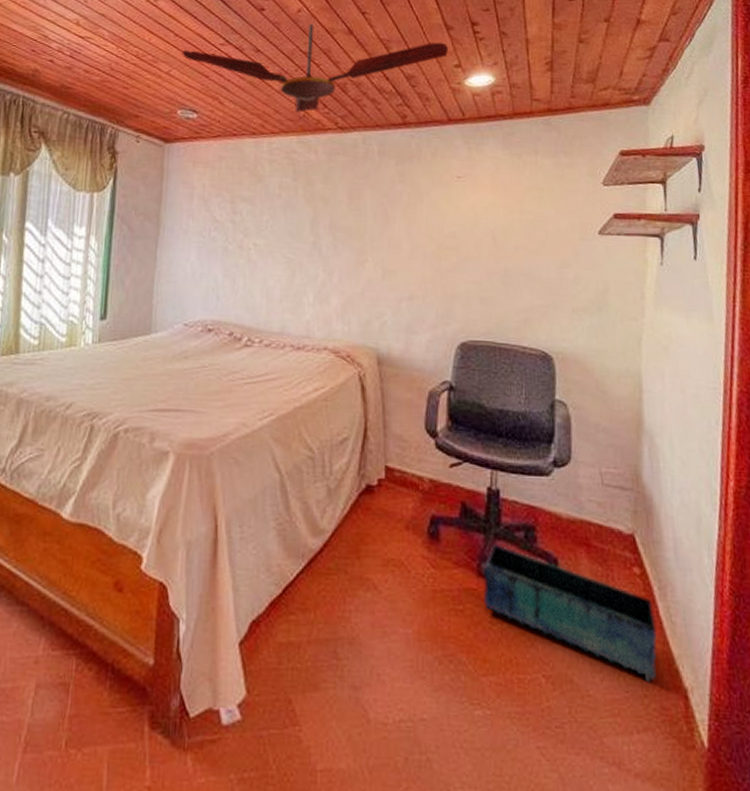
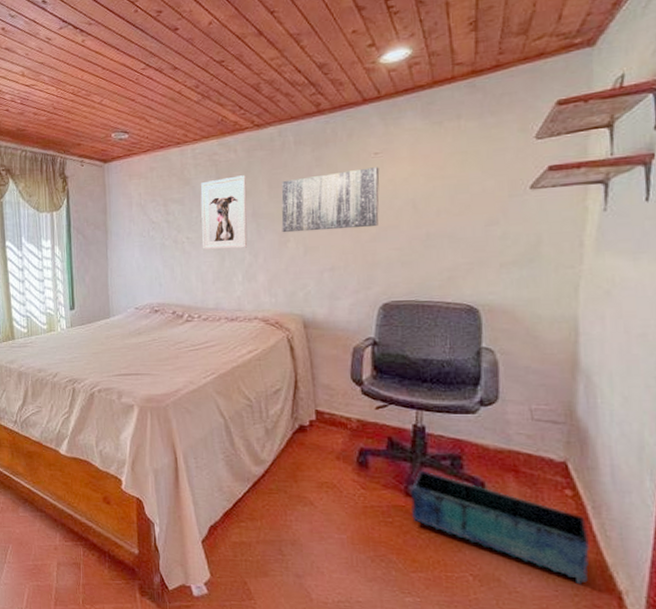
ceiling fan: present [182,23,449,114] -> none [110,24,362,119]
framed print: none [270,180,325,264] -> present [200,175,248,250]
wall art: none [360,191,462,256] -> present [281,167,380,233]

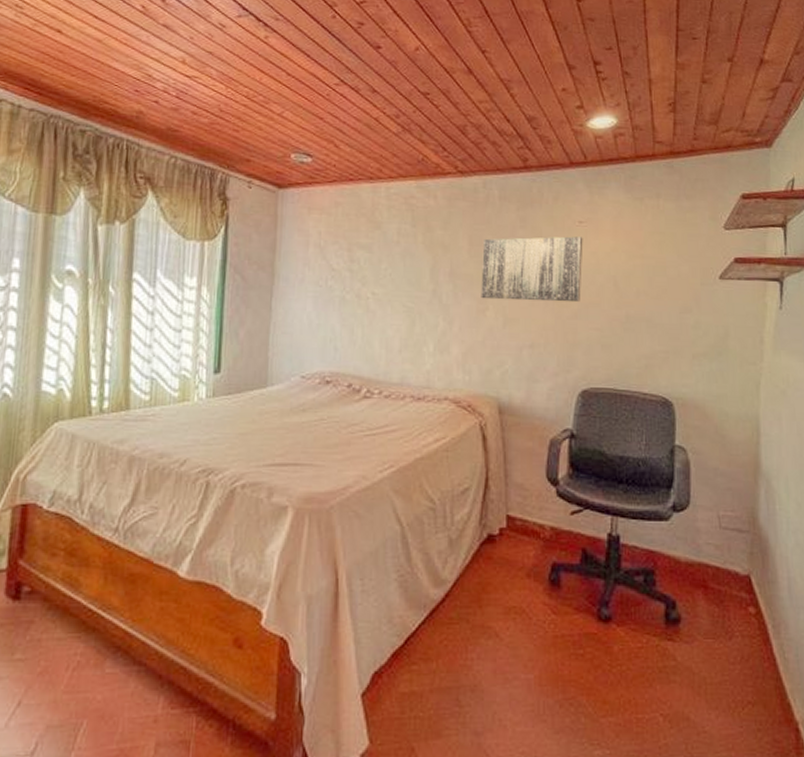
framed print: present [200,175,248,250] -> none [389,226,445,312]
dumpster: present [411,470,590,585] -> none [603,588,771,718]

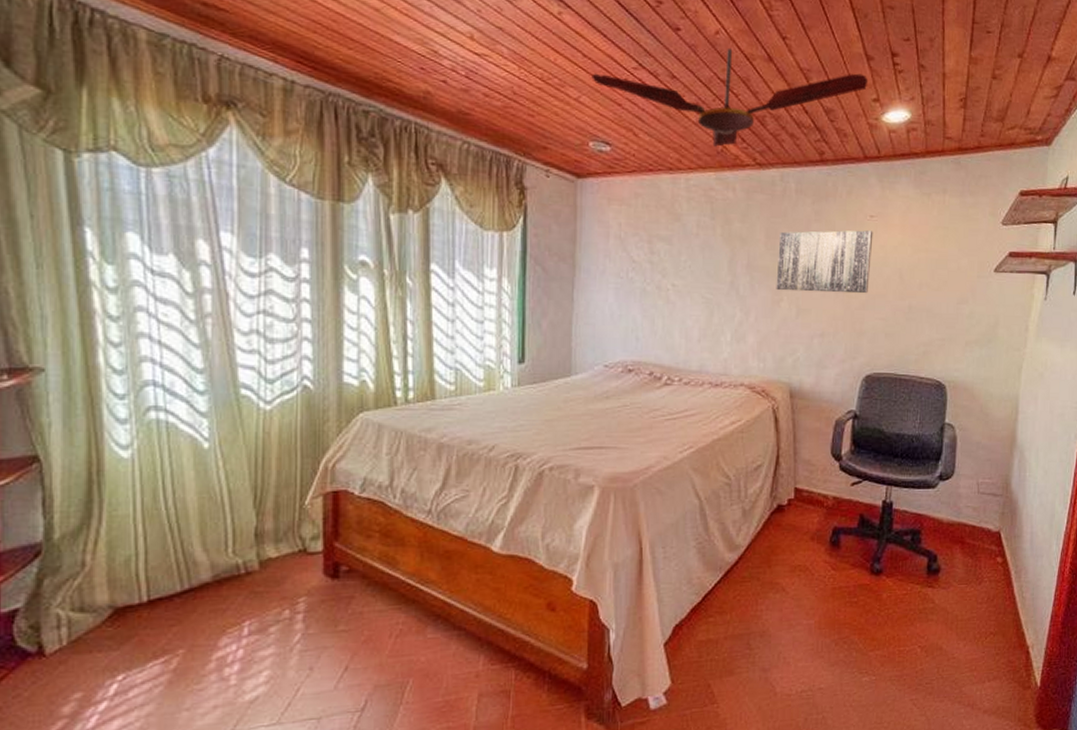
ceiling fan: none [295,62,571,157] -> present [591,47,868,148]

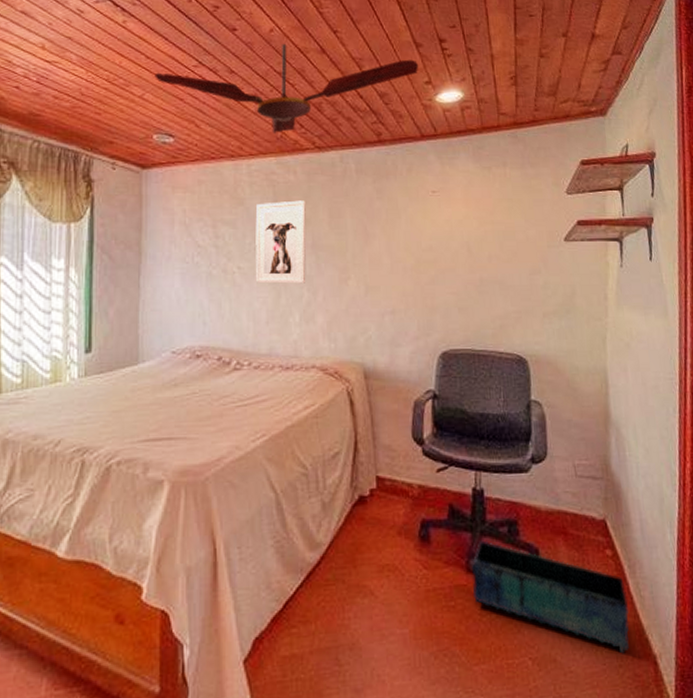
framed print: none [689,219,743,303] -> present [255,200,306,284]
wall art: present [776,230,873,294] -> none [342,206,437,269]
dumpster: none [874,547,1011,644] -> present [472,540,629,654]

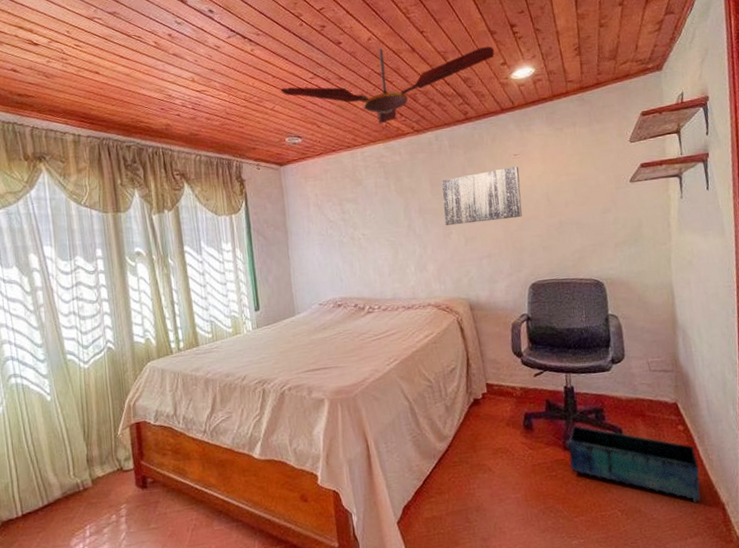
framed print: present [255,200,306,284] -> none [372,175,417,245]
wall art: none [342,206,437,269] -> present [442,166,522,226]

